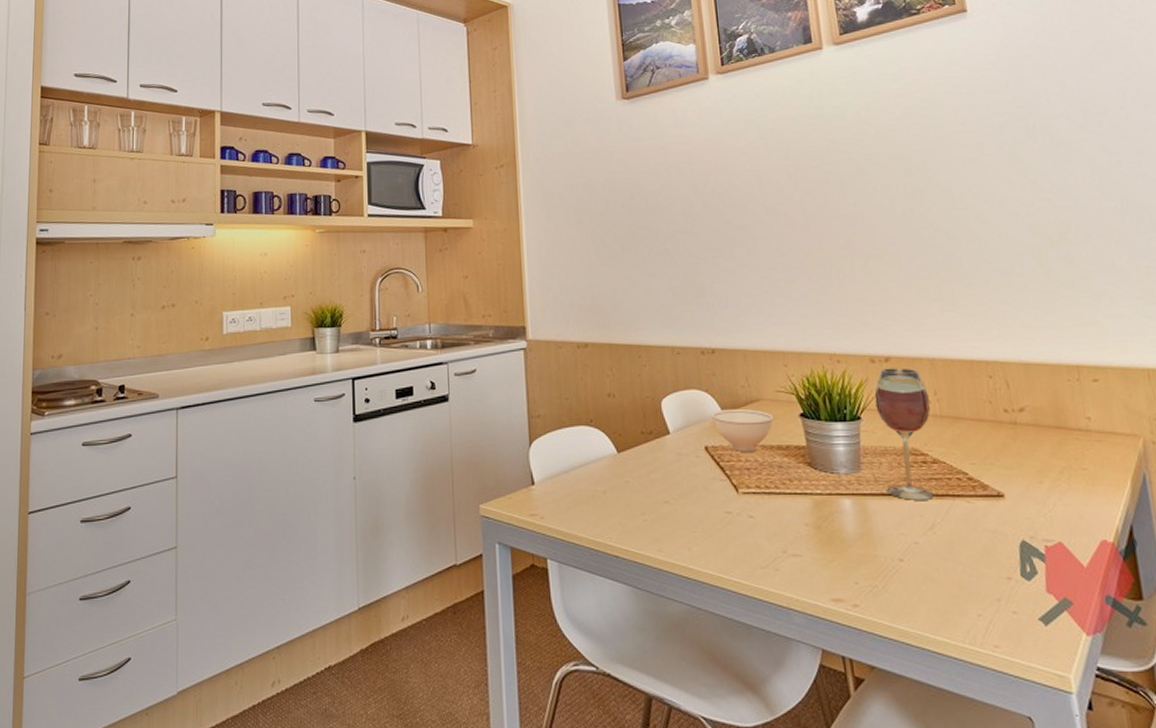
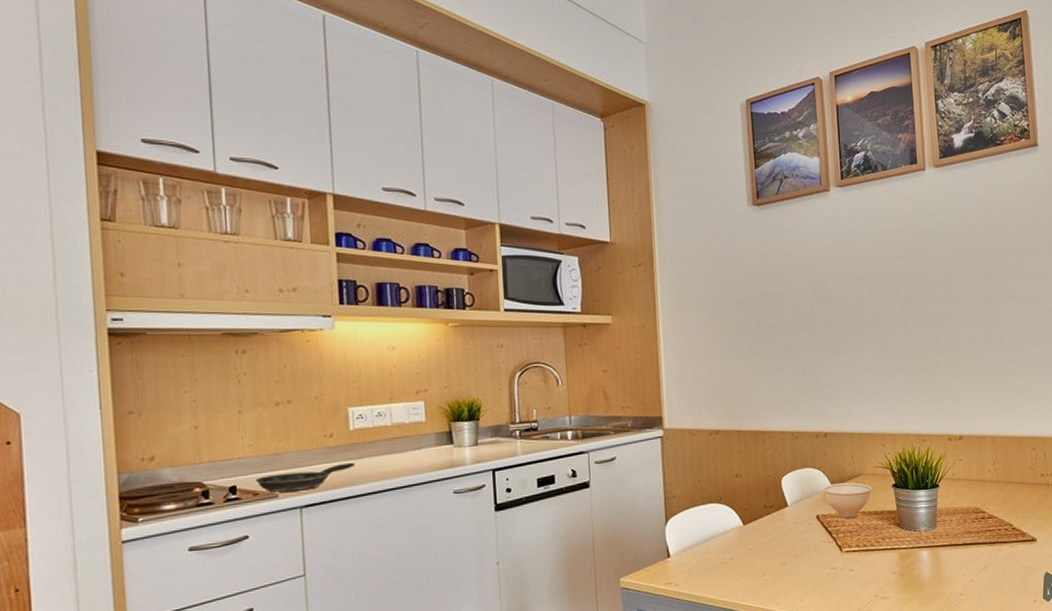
frying pan: none [140,366,226,393] -> present [255,462,355,493]
wineglass: present [874,368,934,500] -> none [950,444,990,548]

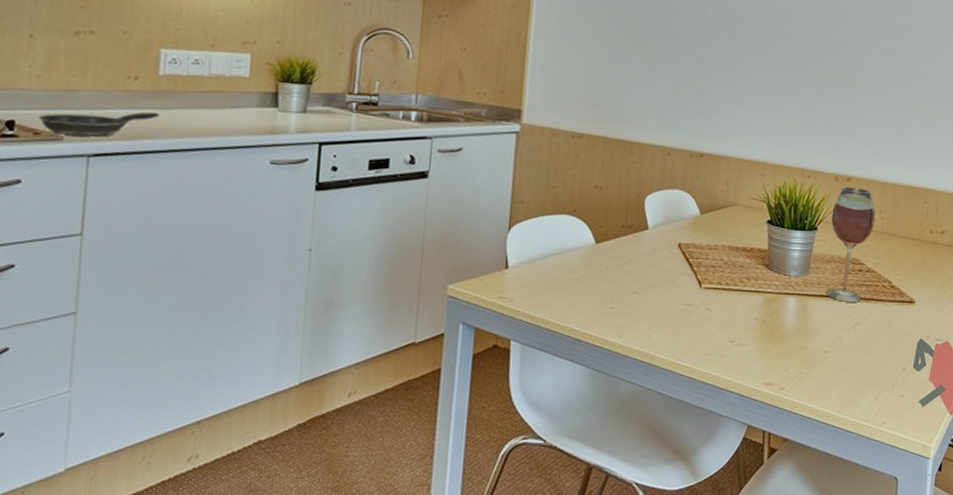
bowl: present [822,482,872,519] -> none [689,210,744,252]
wineglass: none [950,444,990,548] -> present [826,186,876,302]

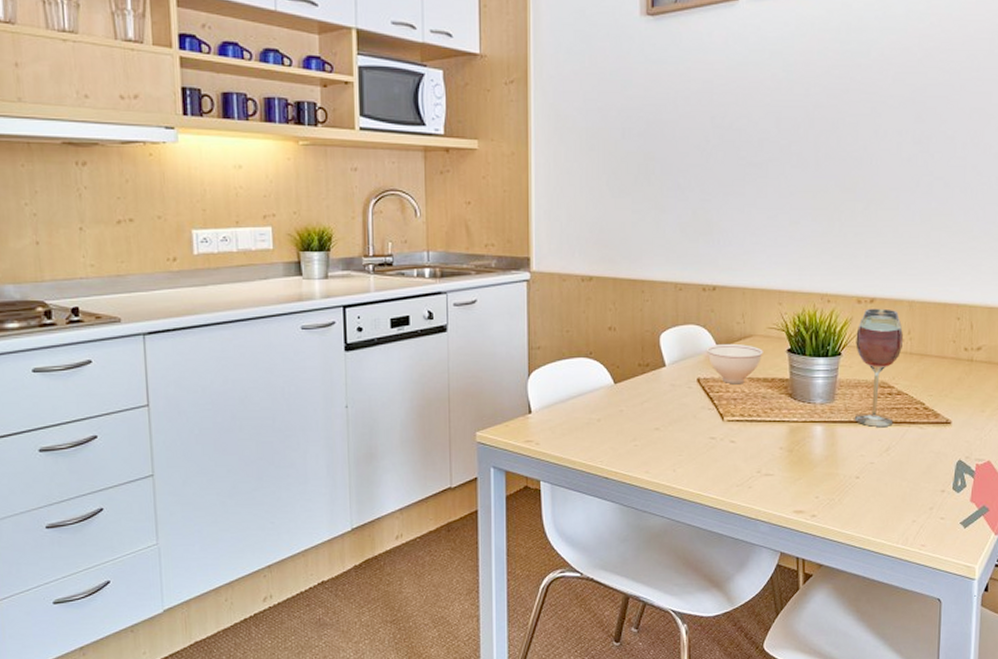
frying pan: present [38,111,160,137] -> none [97,289,199,317]
bowl: none [689,210,744,252] -> present [706,343,763,385]

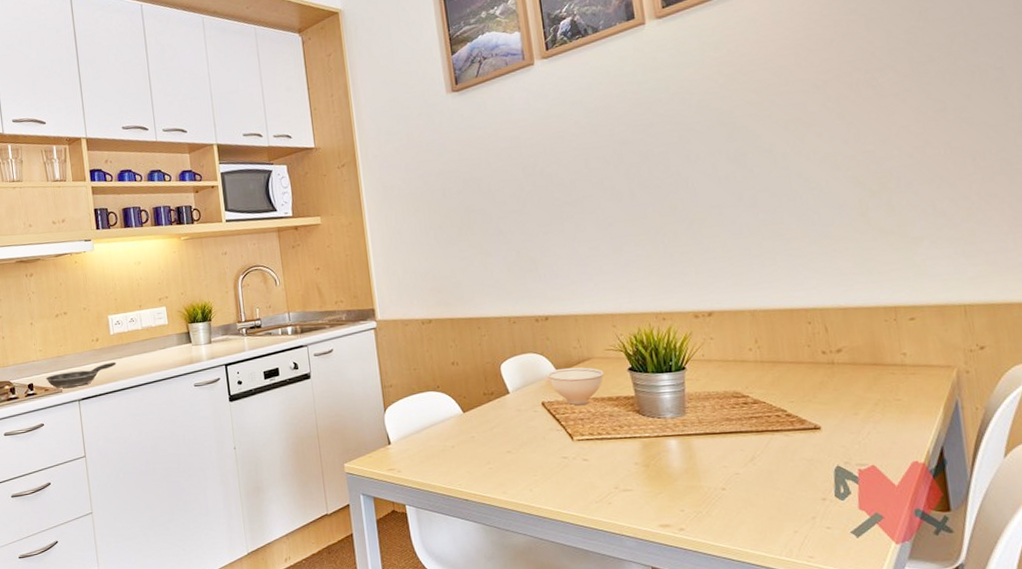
frying pan: none [97,289,199,317] -> present [45,361,117,388]
wineglass: present [854,308,904,427] -> none [698,320,754,437]

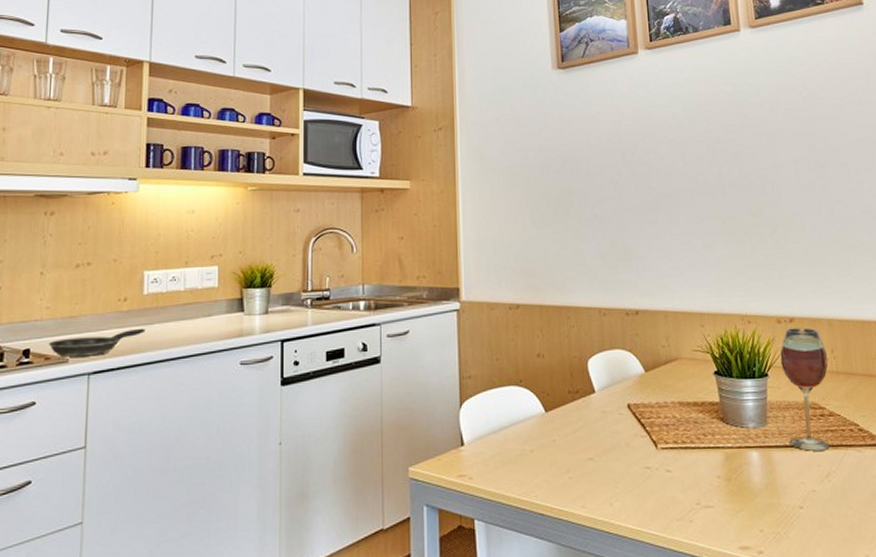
bowl: present [546,367,604,405] -> none [633,367,691,410]
wineglass: none [698,320,754,437] -> present [780,328,830,451]

